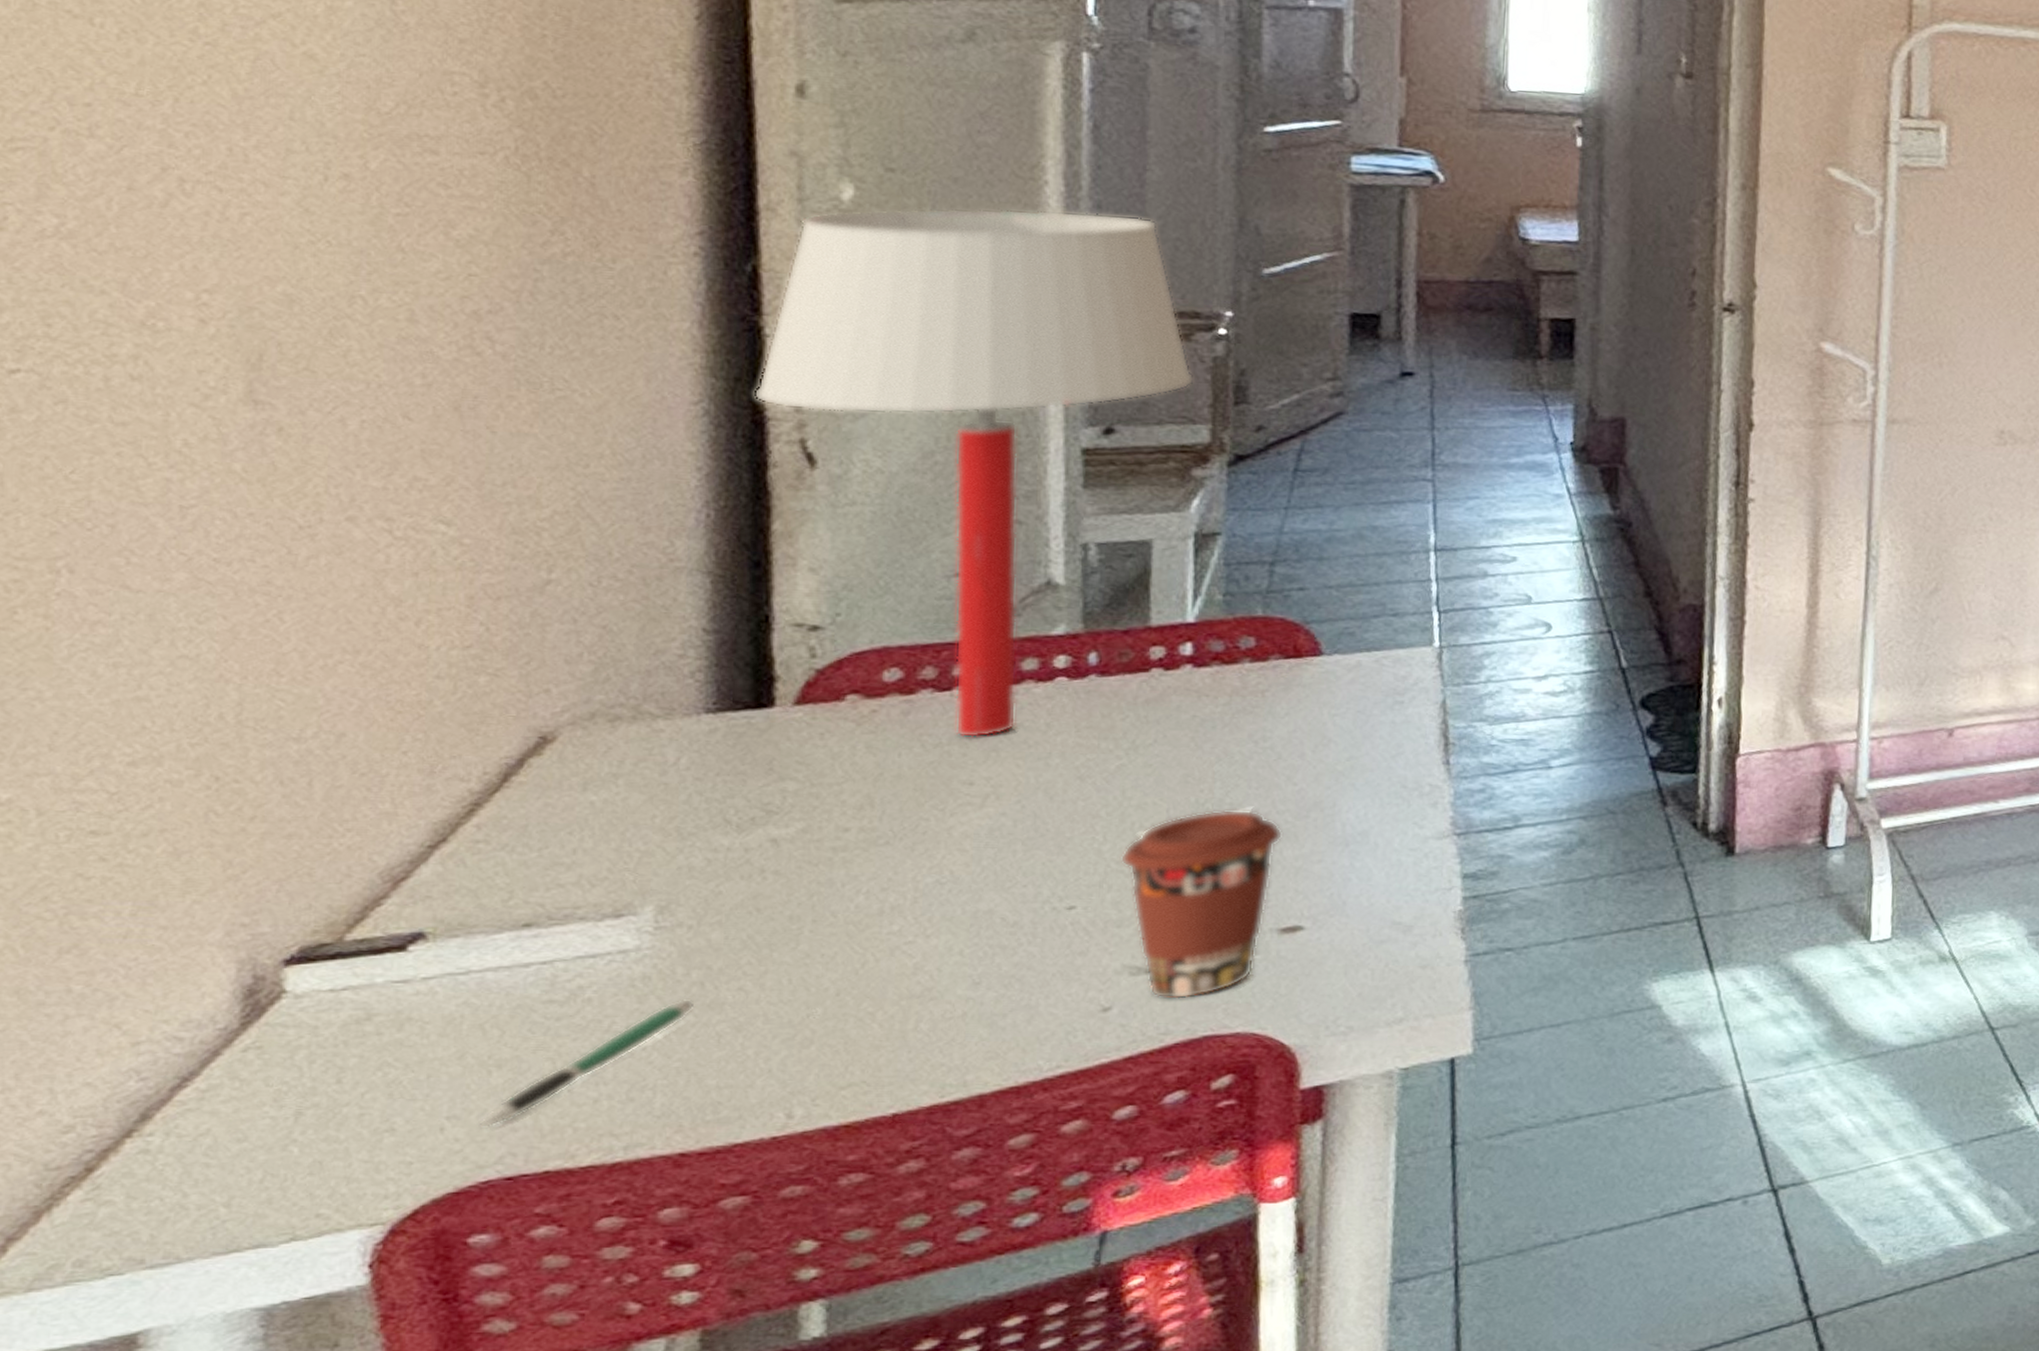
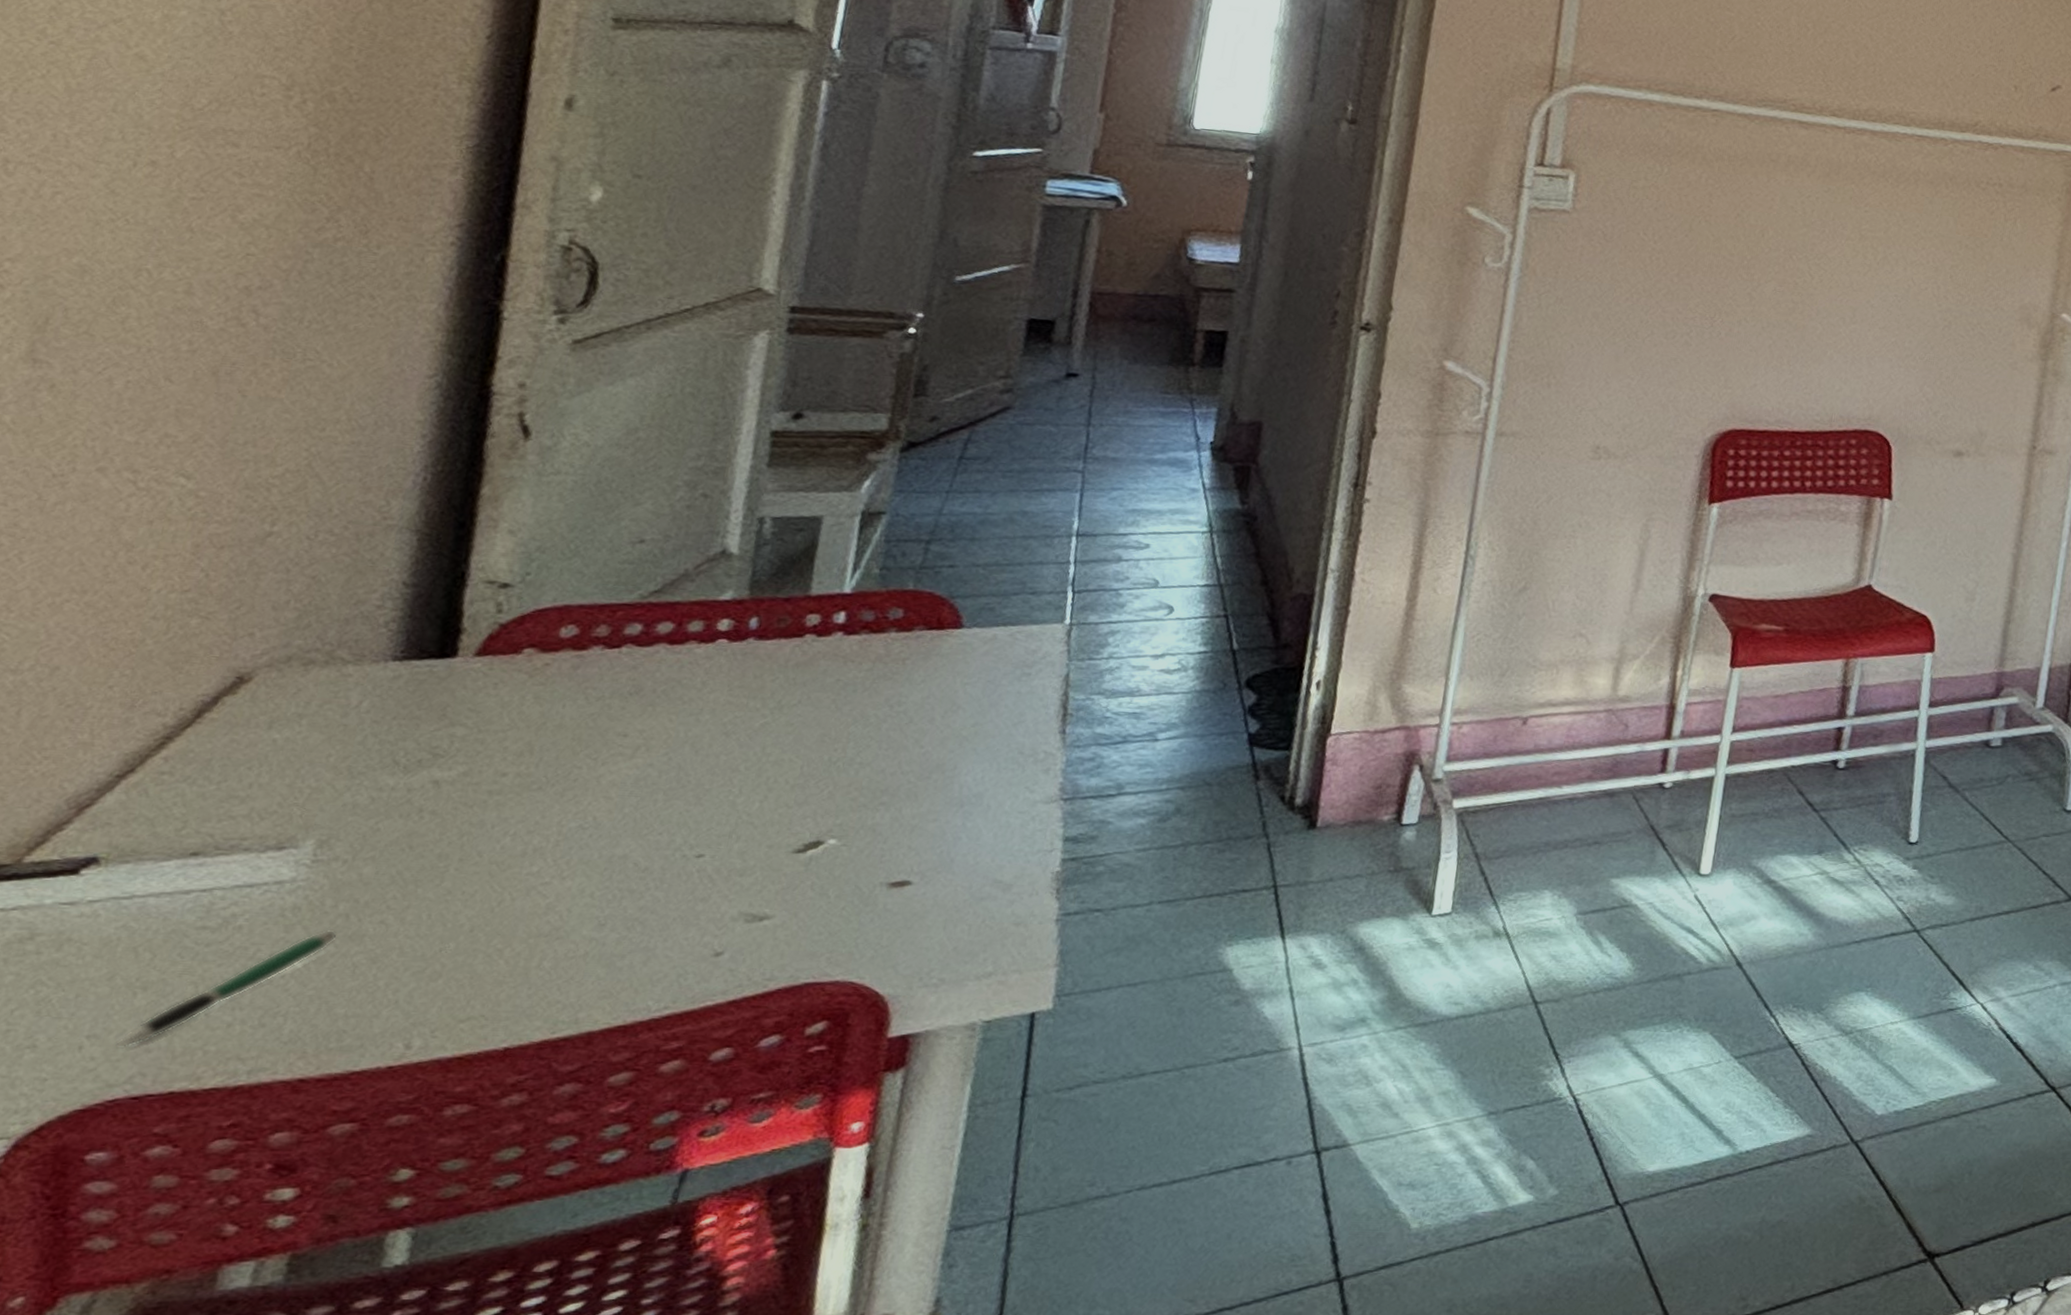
table lamp: present [753,208,1194,738] -> none [483,210,881,693]
coffee cup: present [1119,809,1284,999] -> none [751,768,905,947]

